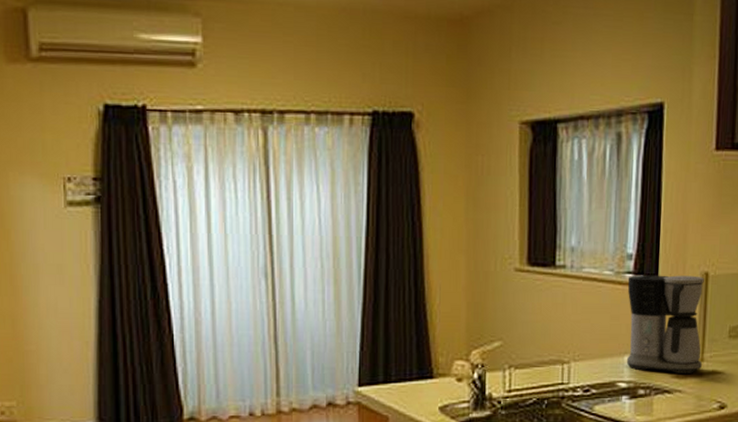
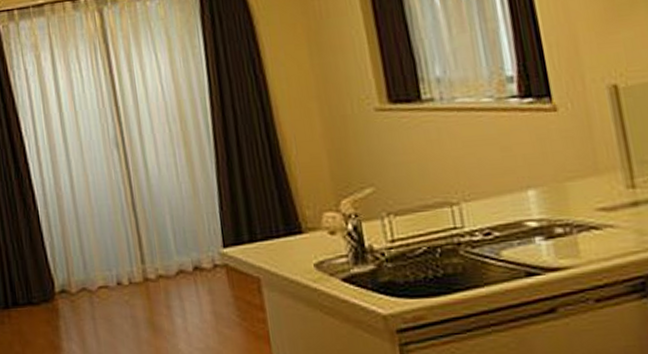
coffee maker: present [626,275,704,373] -> none [513,90,635,206]

